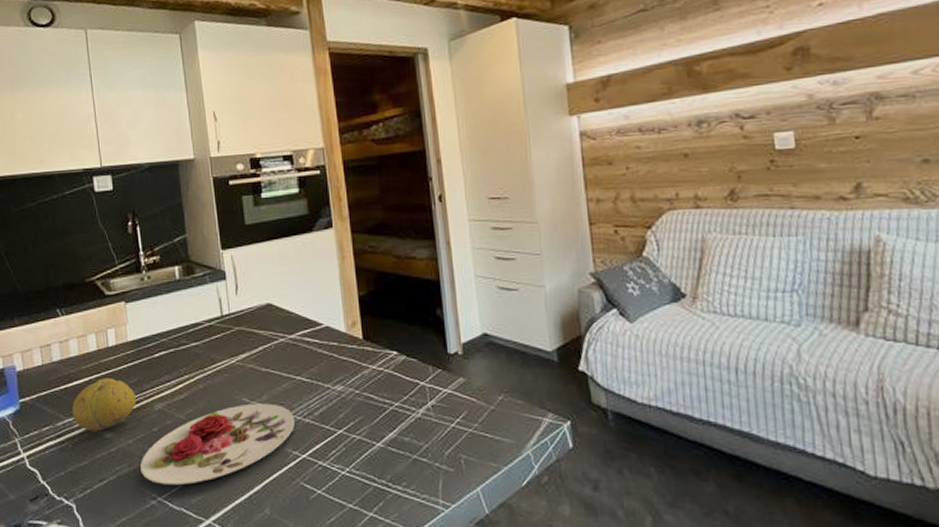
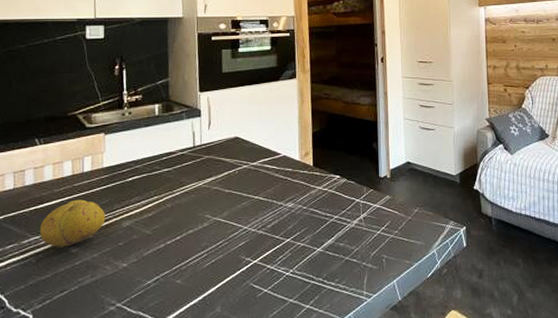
plate: present [140,403,296,486] -> none [103,219,251,293]

